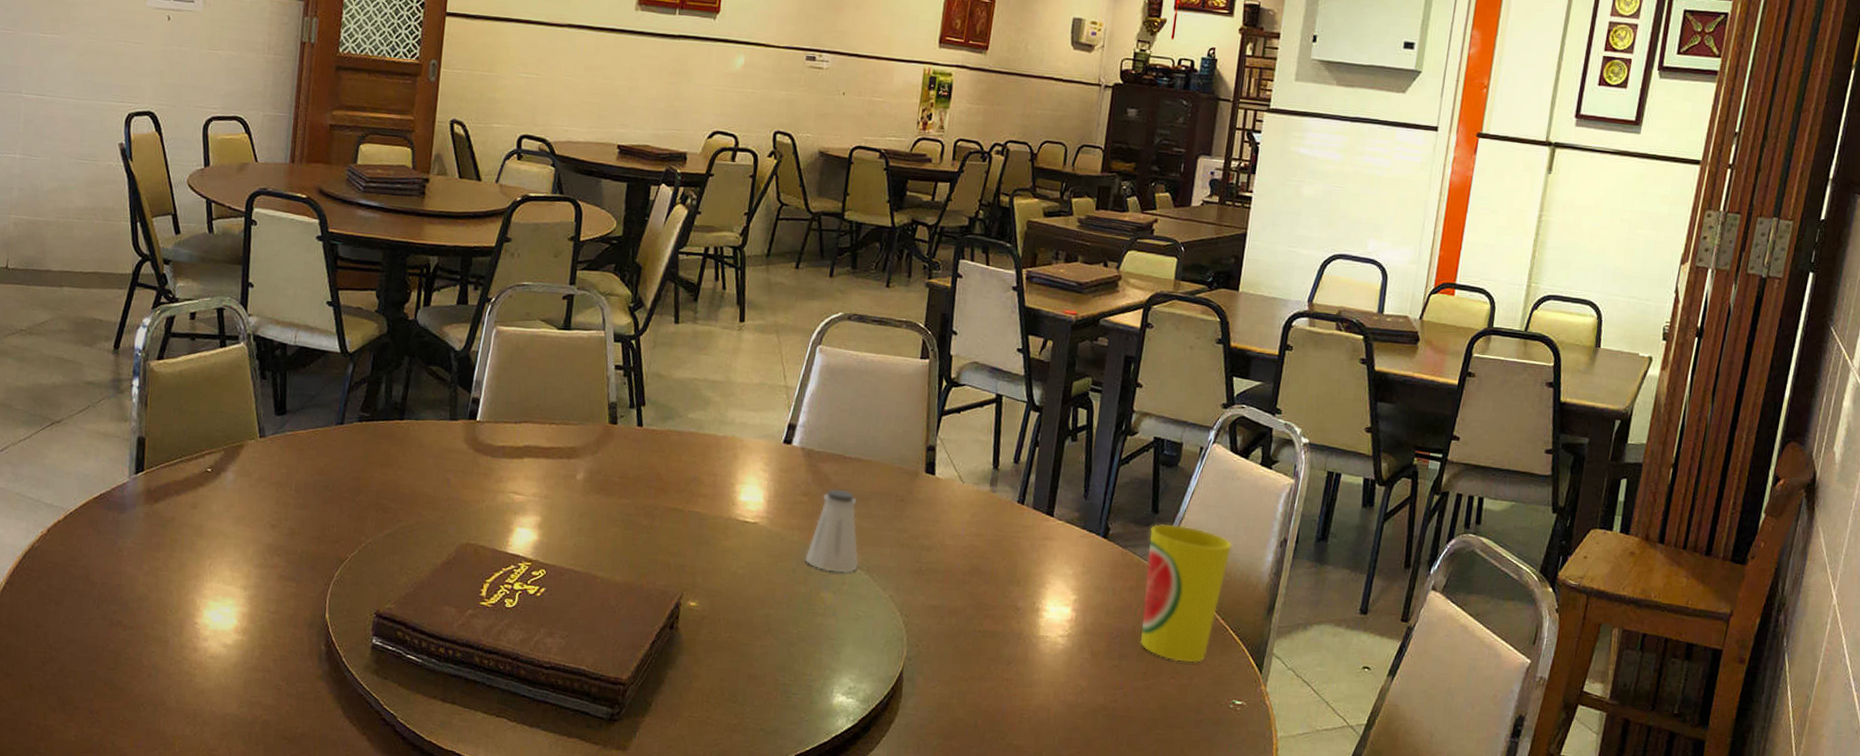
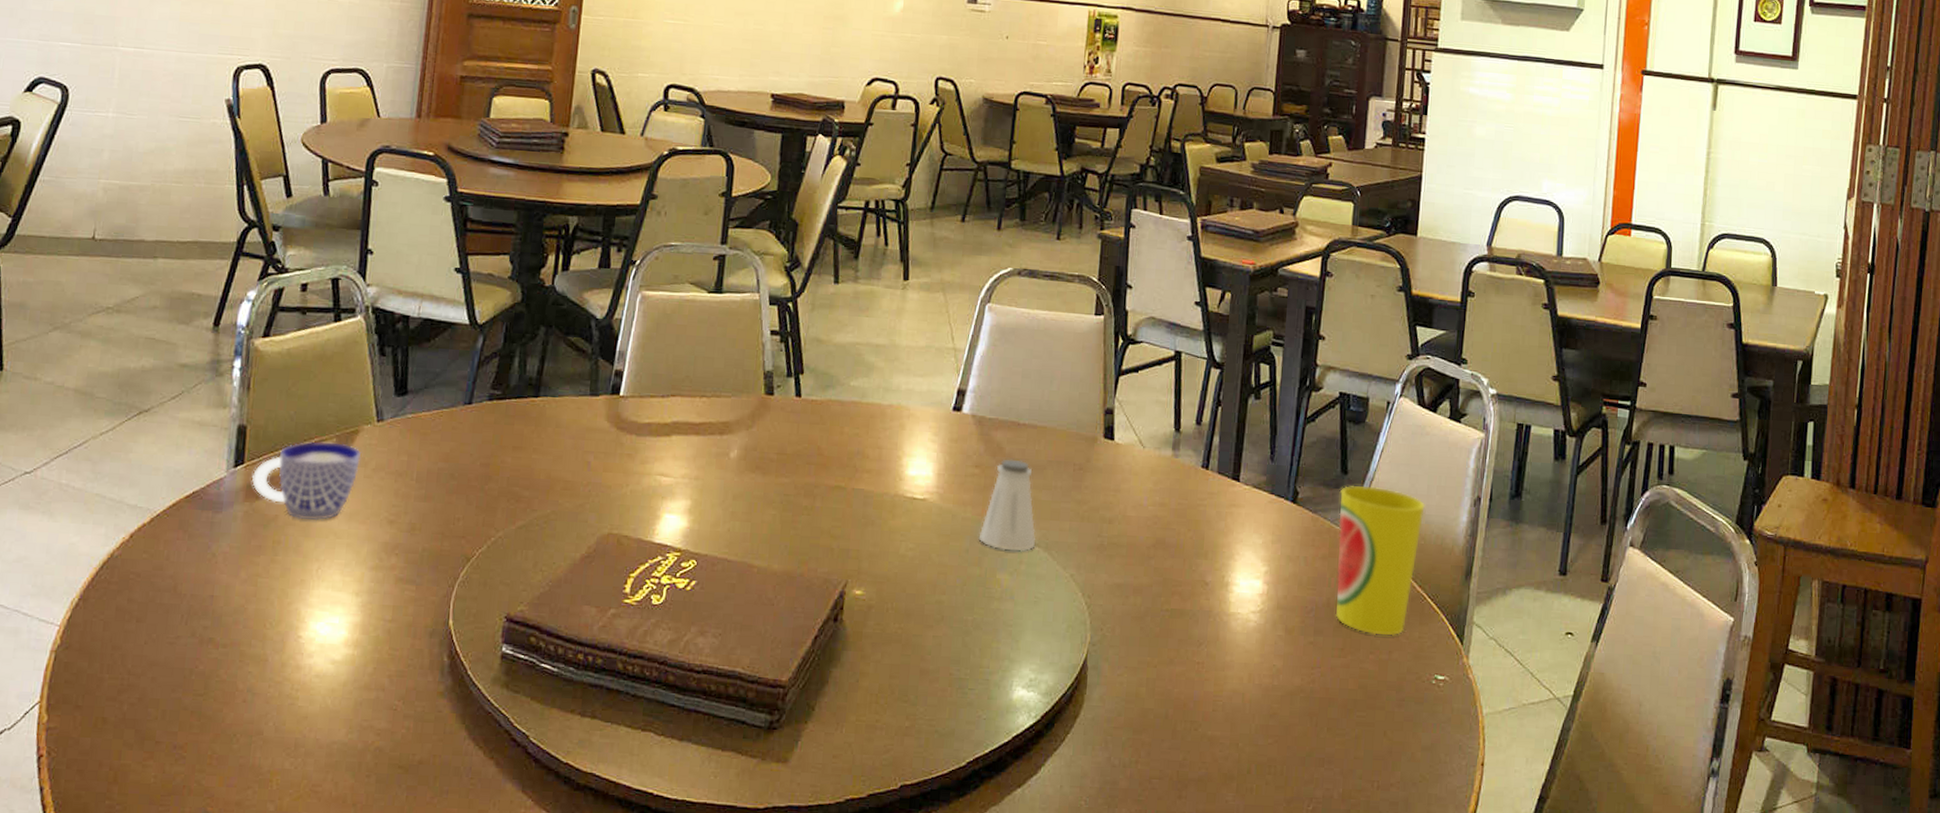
cup: none [150,453,246,523] -> present [251,441,361,521]

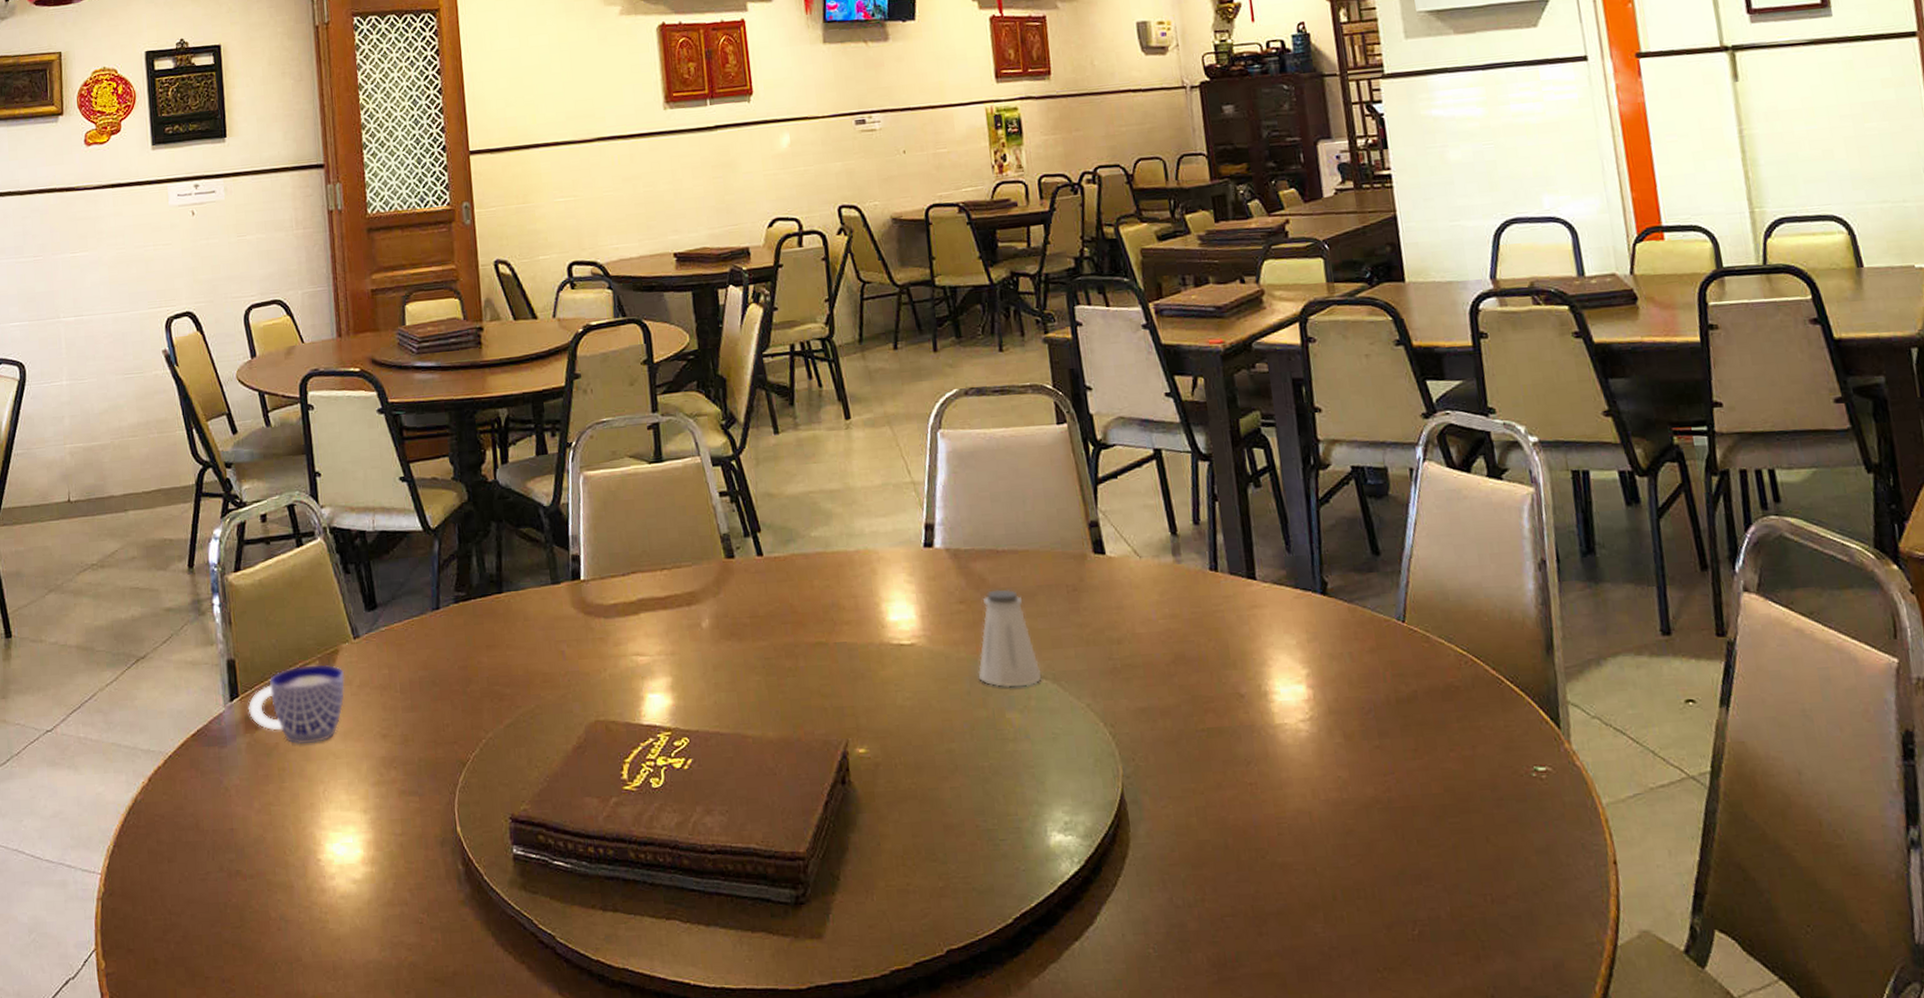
cup: present [1335,485,1425,636] -> none [1374,564,1486,730]

